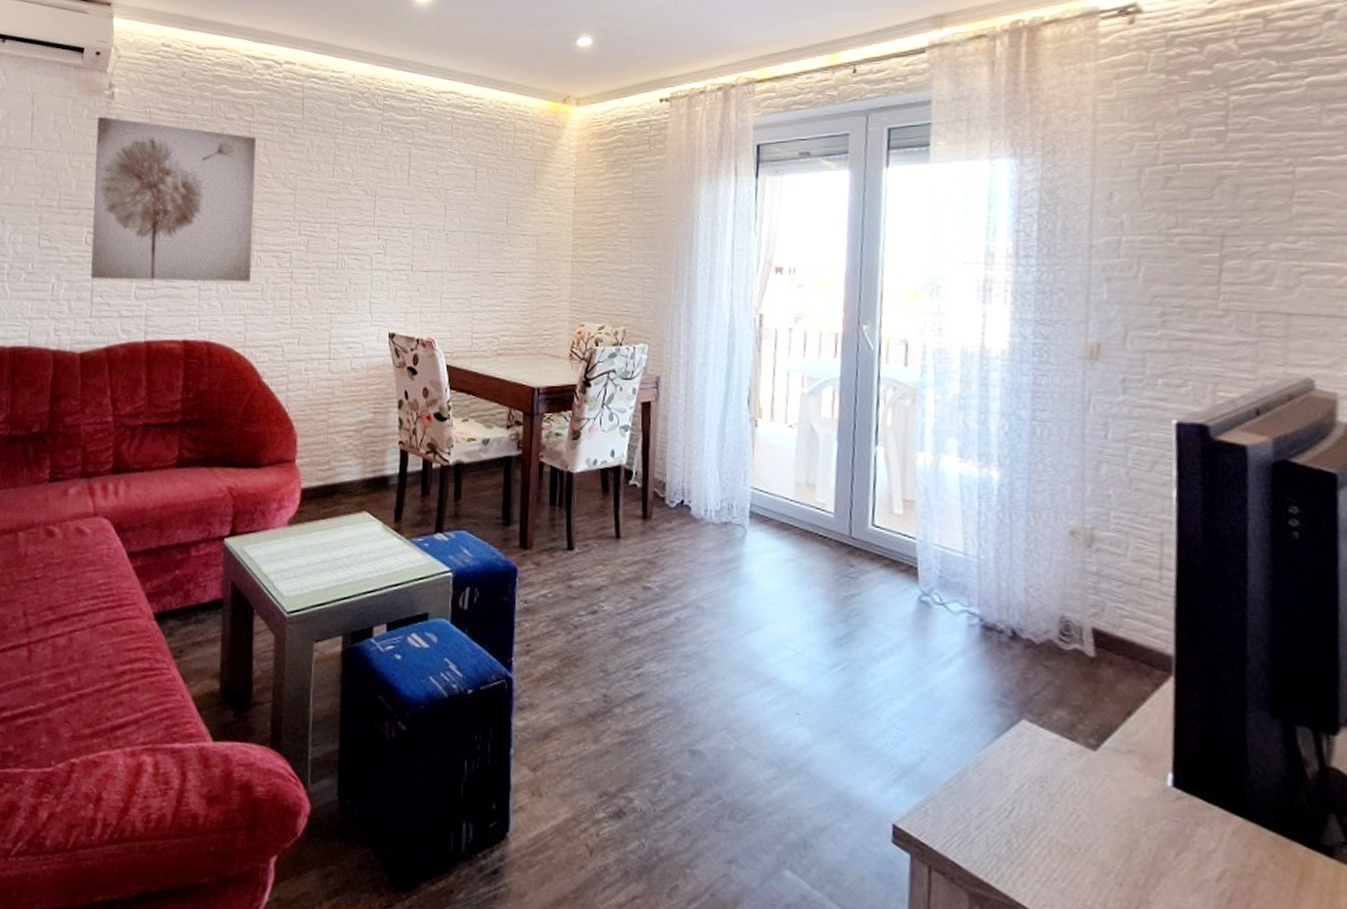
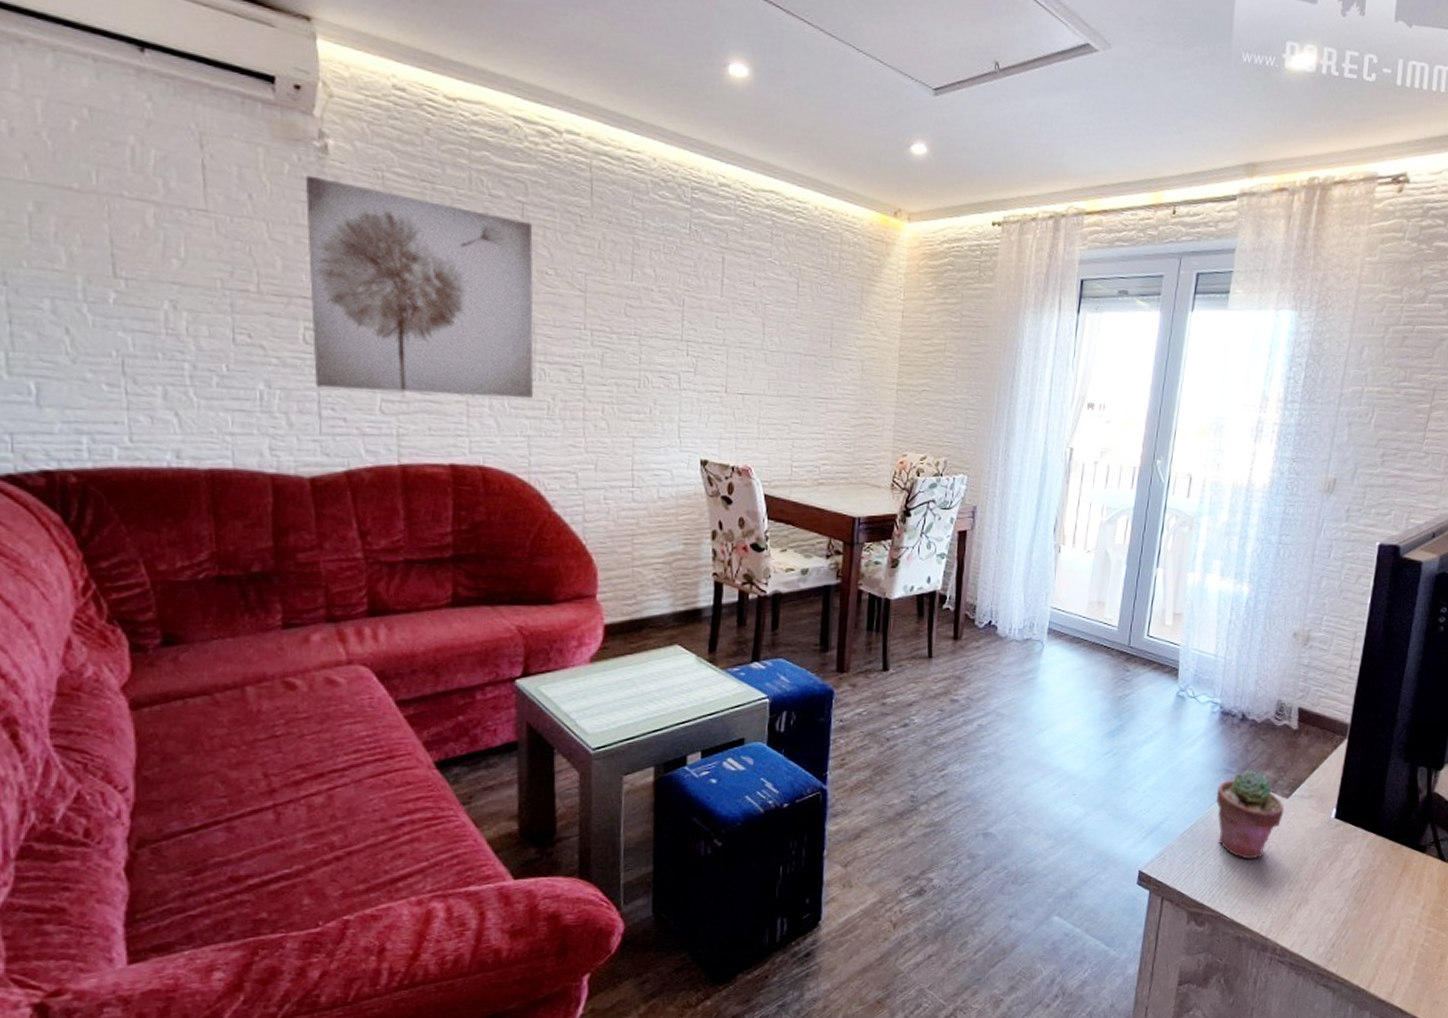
potted succulent: none [988,706,1092,831] -> present [1216,771,1284,860]

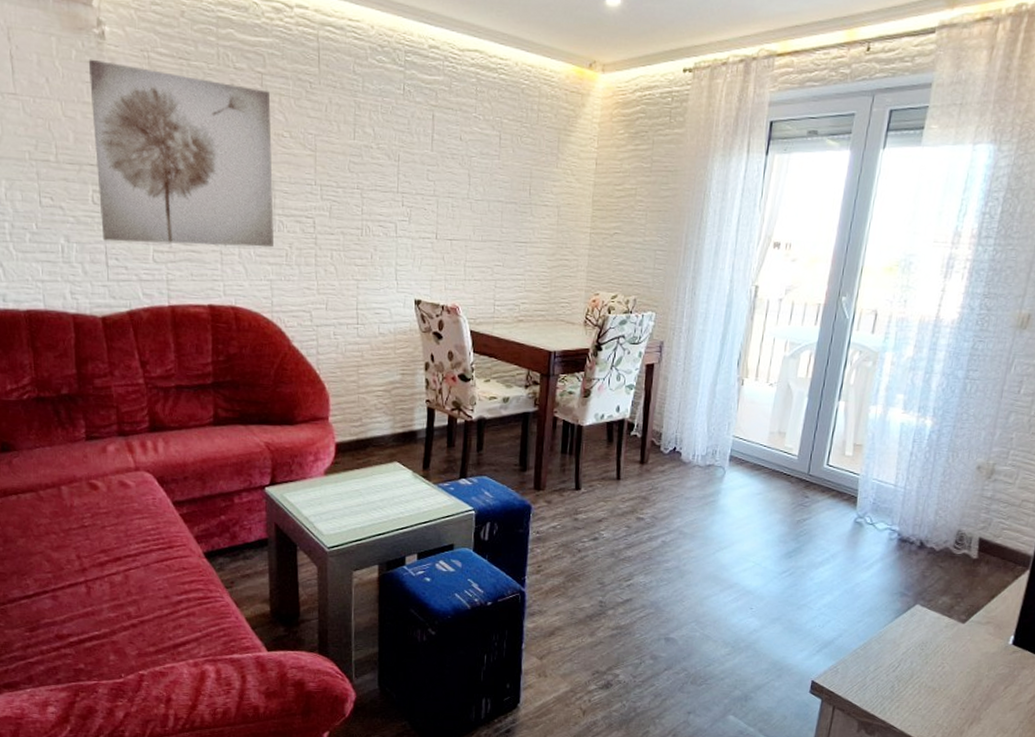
potted succulent: present [1216,771,1284,860] -> none [891,595,960,678]

